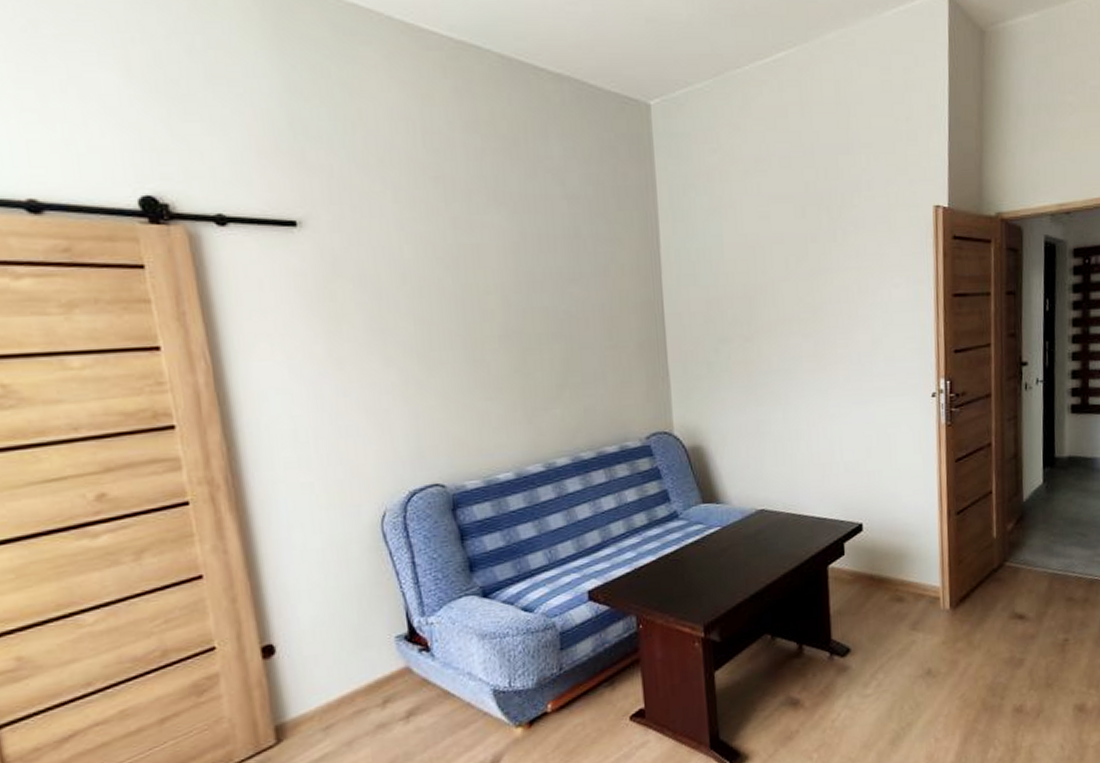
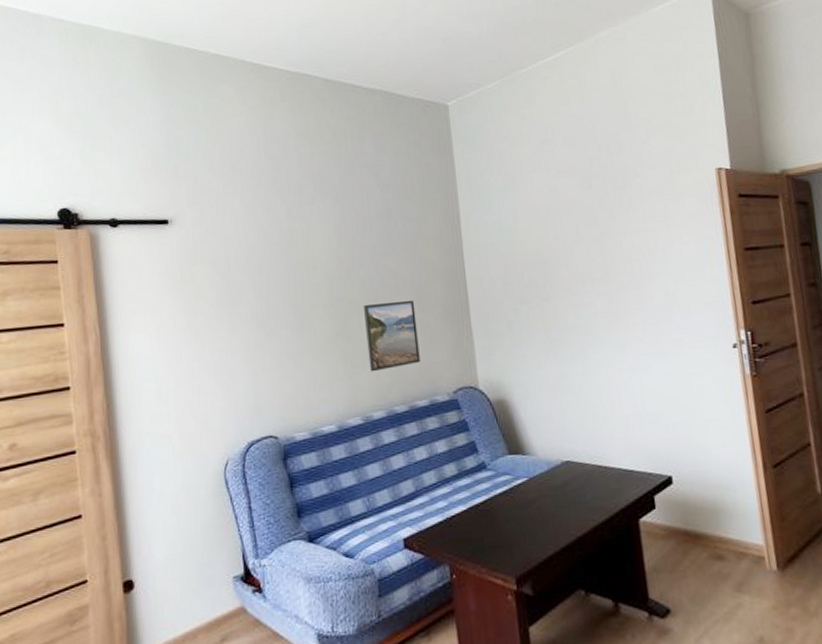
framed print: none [546,334,610,414] -> present [364,299,420,372]

